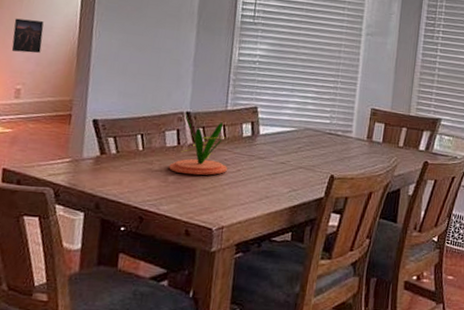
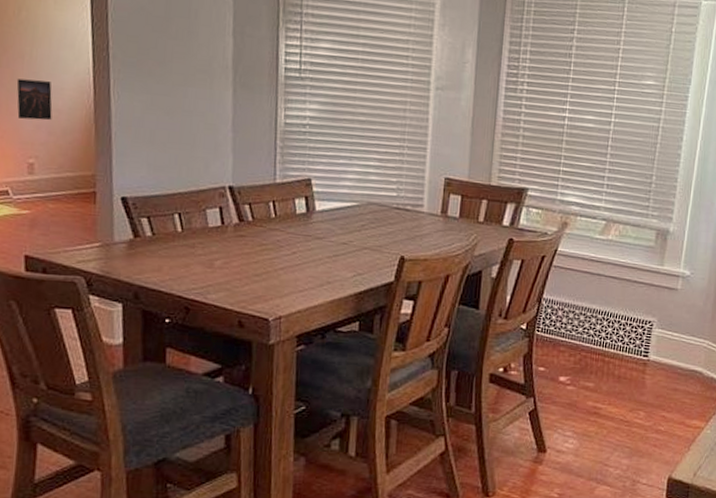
plant: present [169,111,227,175] -> none [214,185,281,259]

